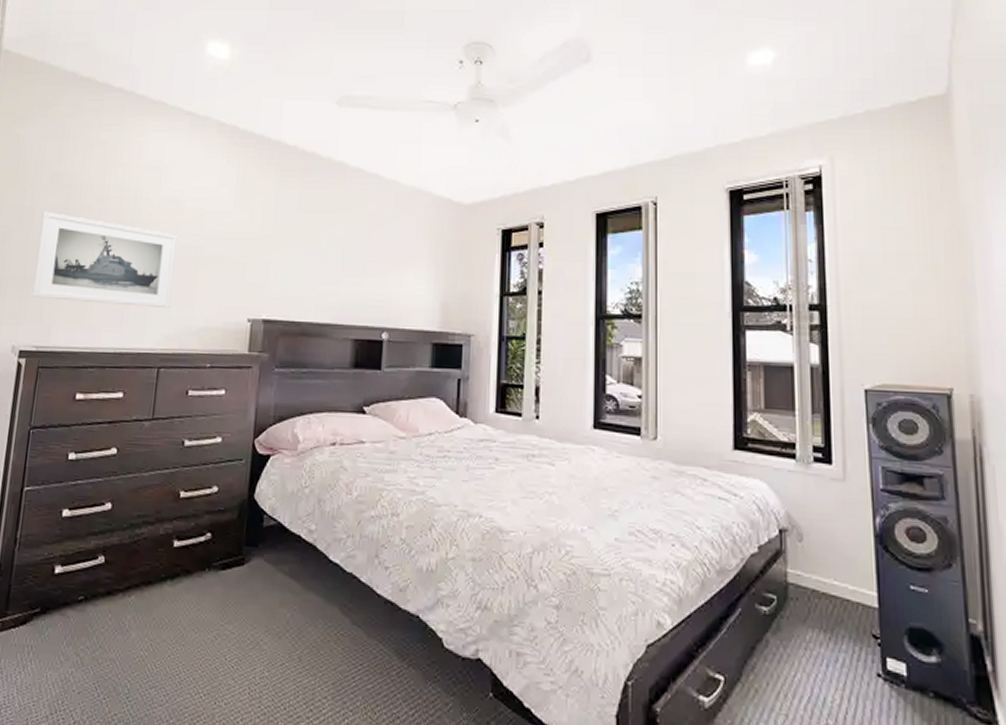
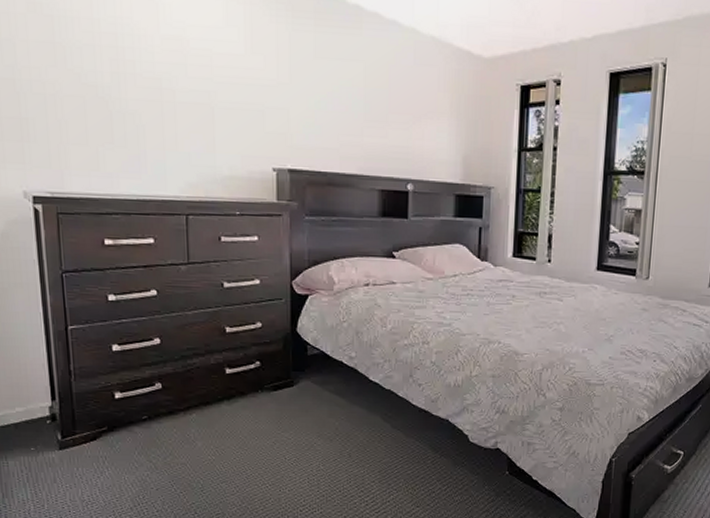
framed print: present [31,211,177,309] -> none [26,44,189,157]

